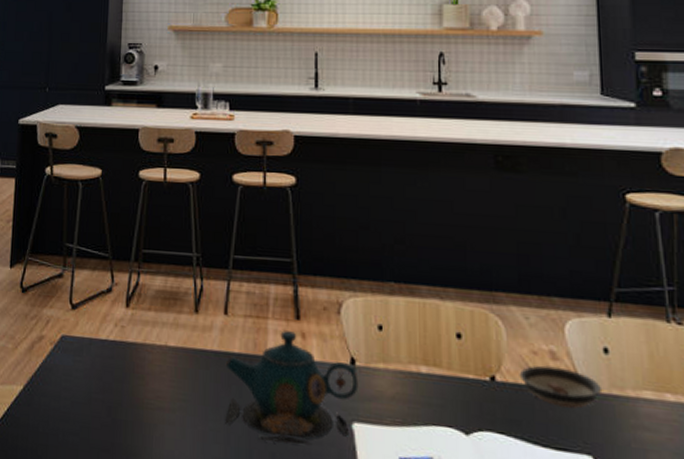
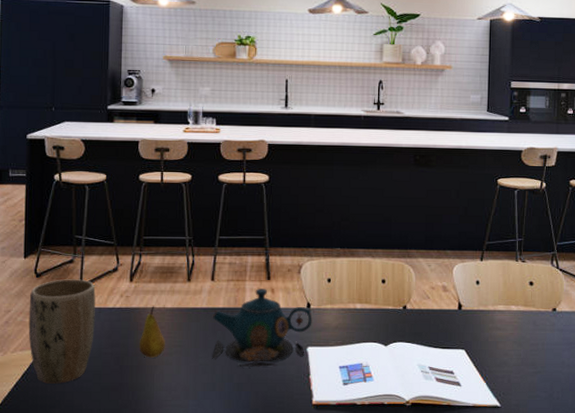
plant pot: none [10,297,86,434] -> present [28,279,96,384]
fruit: none [135,342,167,413] -> present [139,306,165,358]
saucer: present [519,365,603,408] -> none [422,296,474,321]

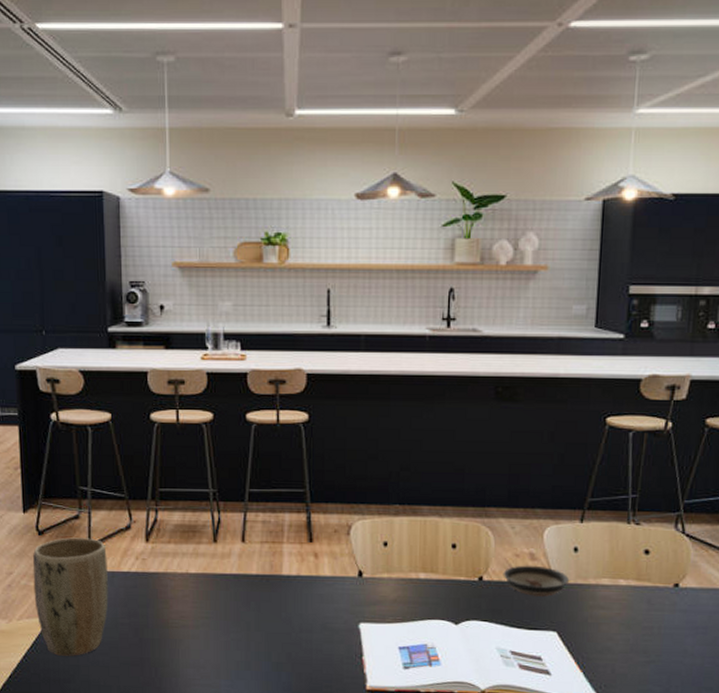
fruit: present [139,306,165,358] -> none [160,571,190,630]
teapot: present [212,289,312,367] -> none [244,552,365,645]
saucer: none [422,296,474,321] -> present [503,565,570,597]

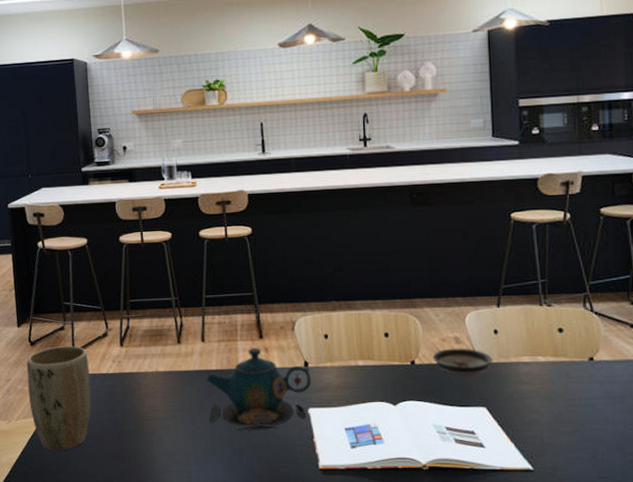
teapot: none [244,552,365,645] -> present [206,348,312,430]

